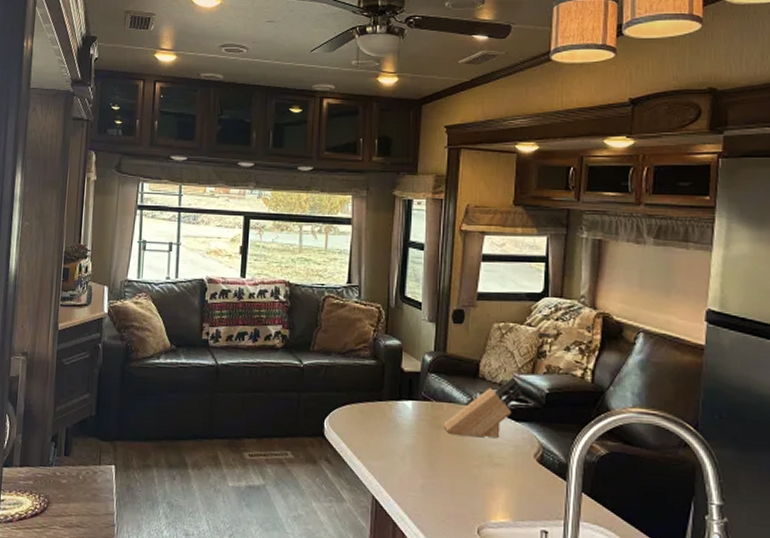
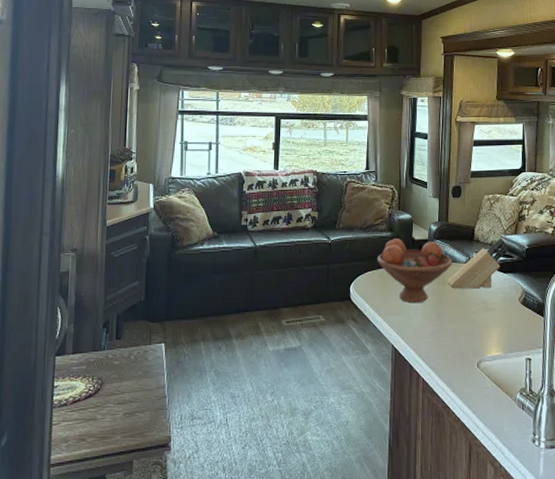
fruit bowl: none [358,368,451,449] -> present [377,239,453,304]

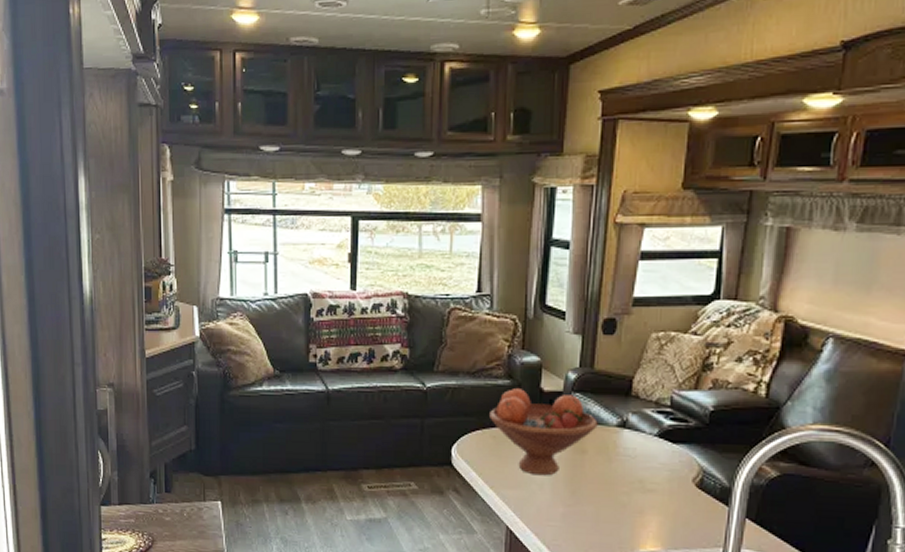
knife block: present [448,238,508,289] -> none [589,394,683,462]

